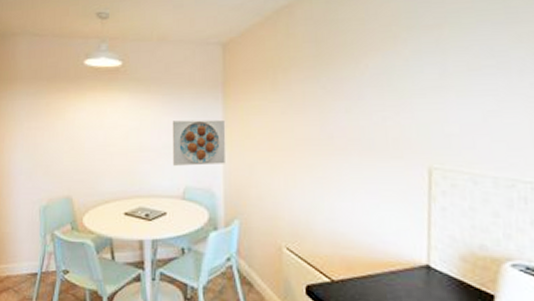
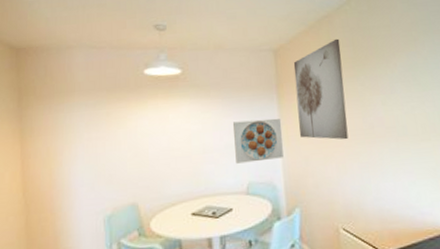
wall art: none [243,32,302,150] -> present [293,38,348,140]

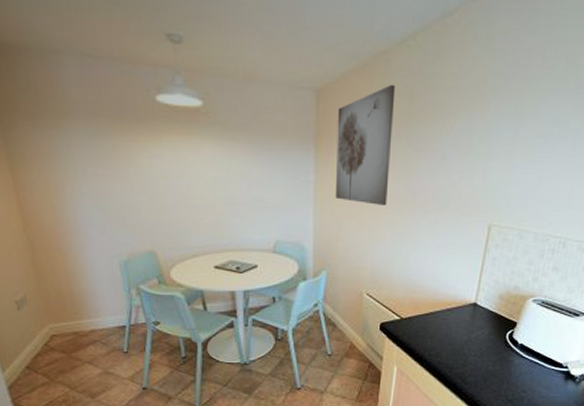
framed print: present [232,118,284,164] -> none [261,173,317,220]

